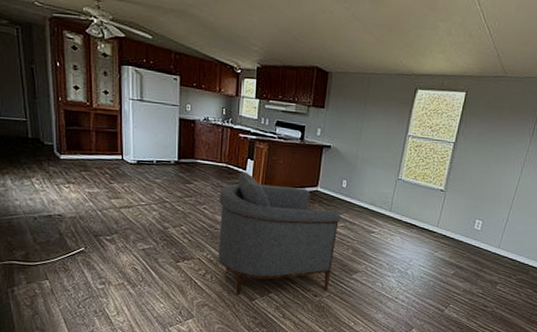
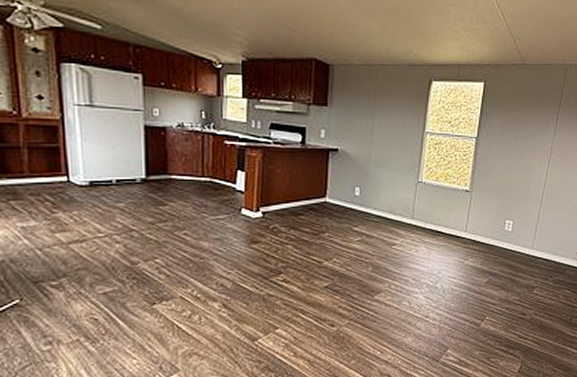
armchair: present [219,171,342,296] -> none [204,186,357,337]

